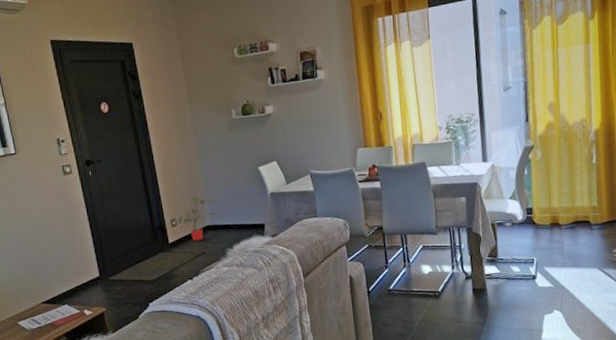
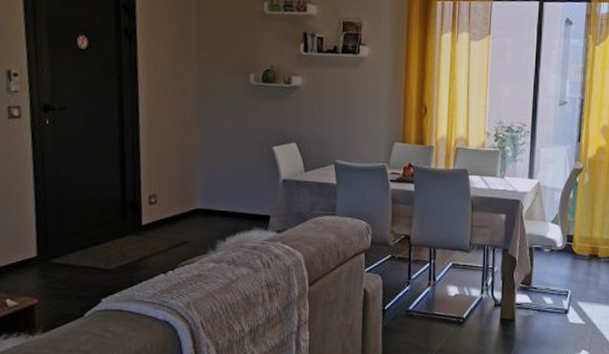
potted plant: present [174,197,219,241] -> none [153,171,214,226]

